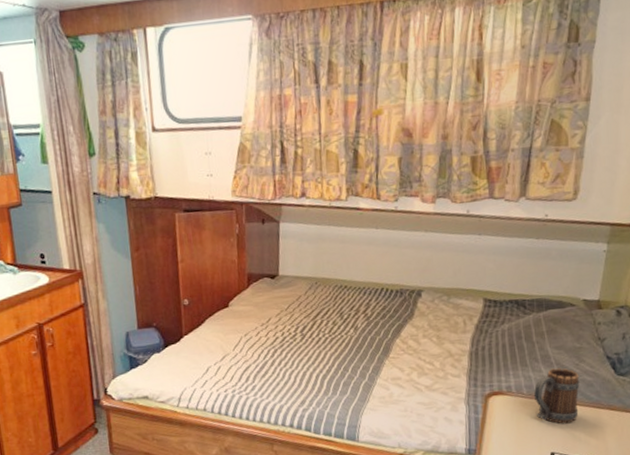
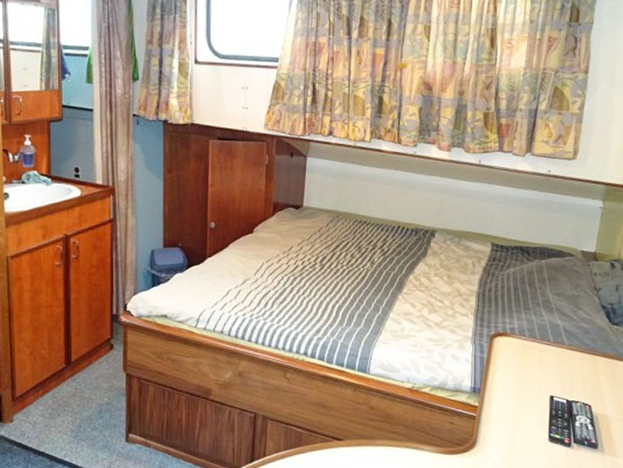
mug: present [533,368,580,424] -> none [535,314,578,368]

